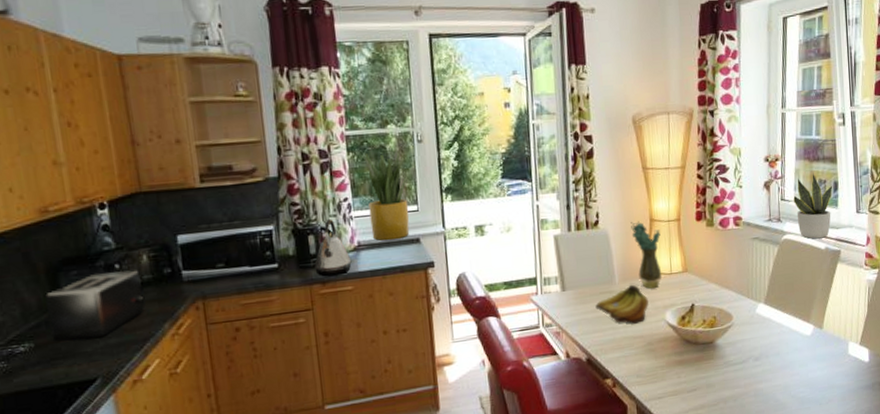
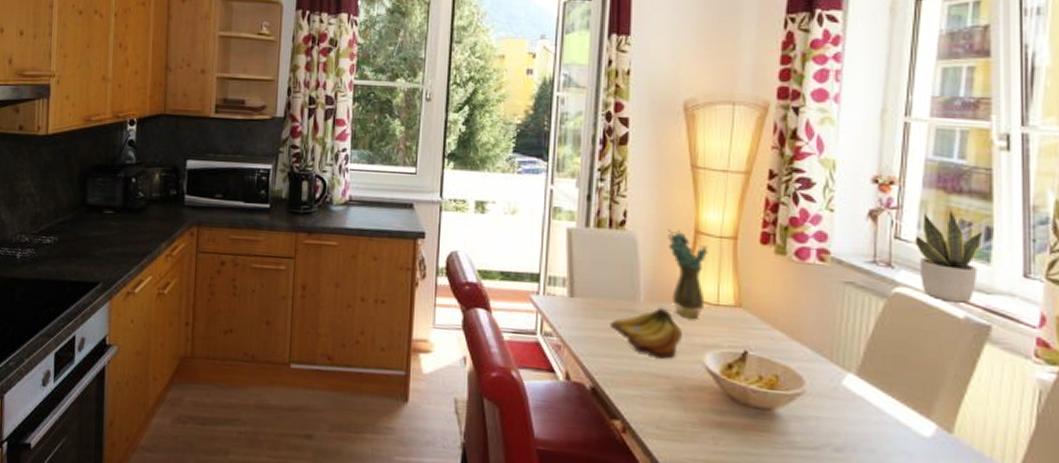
toaster: present [44,270,145,342] -> none [72,183,151,245]
kettle: present [314,219,352,278] -> none [303,168,341,229]
planter: present [363,149,410,241] -> none [364,104,412,201]

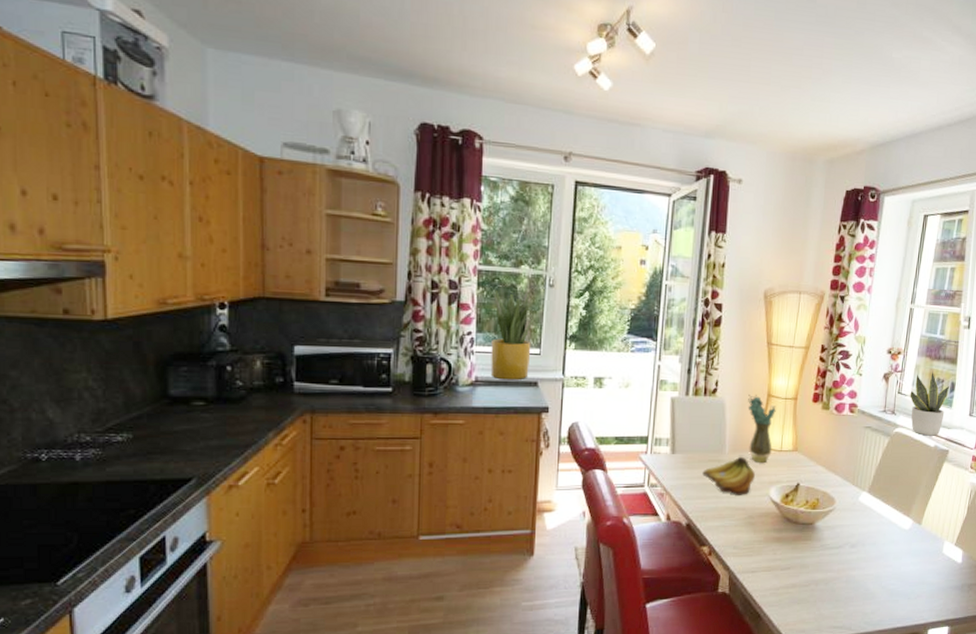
planter: none [364,104,412,201] -> present [490,289,537,380]

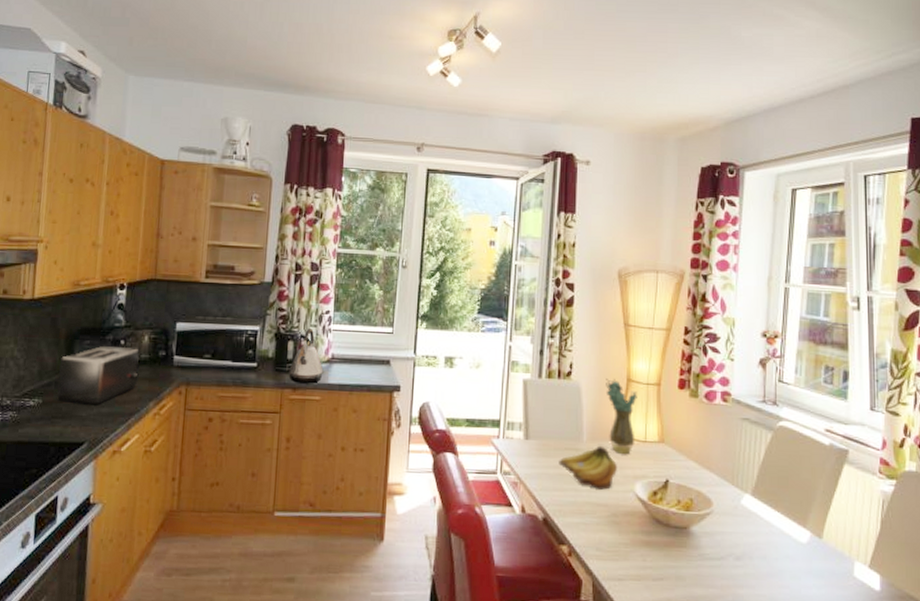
toaster: none [150,372,251,438] -> present [57,345,139,405]
kettle: none [428,351,467,409] -> present [289,328,324,385]
planter: present [490,289,537,380] -> none [346,271,390,358]
potted plant: present [910,370,950,436] -> none [793,356,842,432]

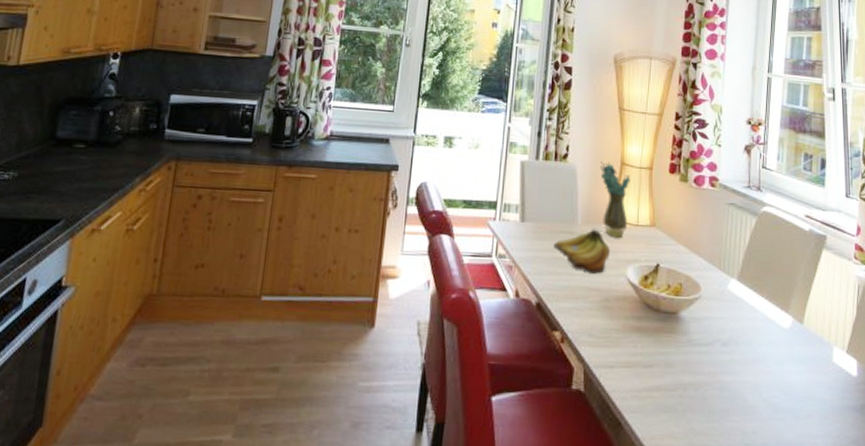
toaster: present [57,345,139,405] -> none [35,116,129,180]
kettle: present [289,328,324,385] -> none [285,104,321,163]

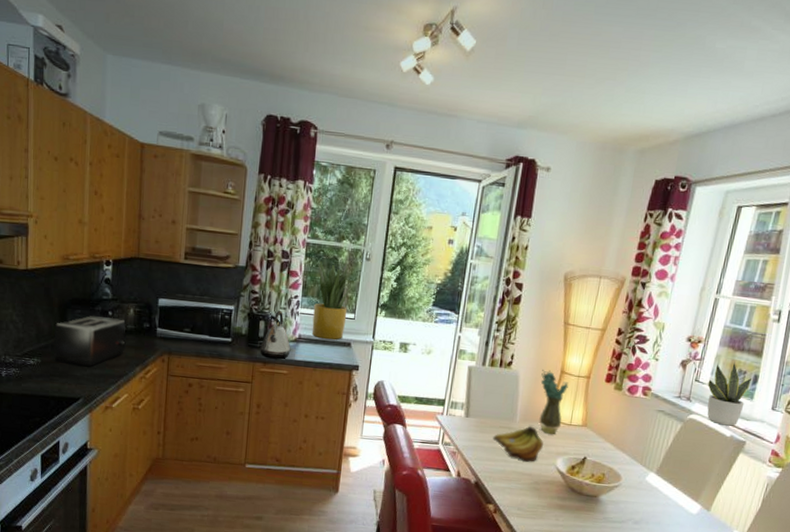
toaster: none [35,116,129,180] -> present [54,315,126,367]
kettle: none [285,104,321,163] -> present [260,310,291,360]
planter: none [345,47,392,136] -> present [311,260,353,340]
potted plant: none [776,144,820,218] -> present [707,361,753,426]

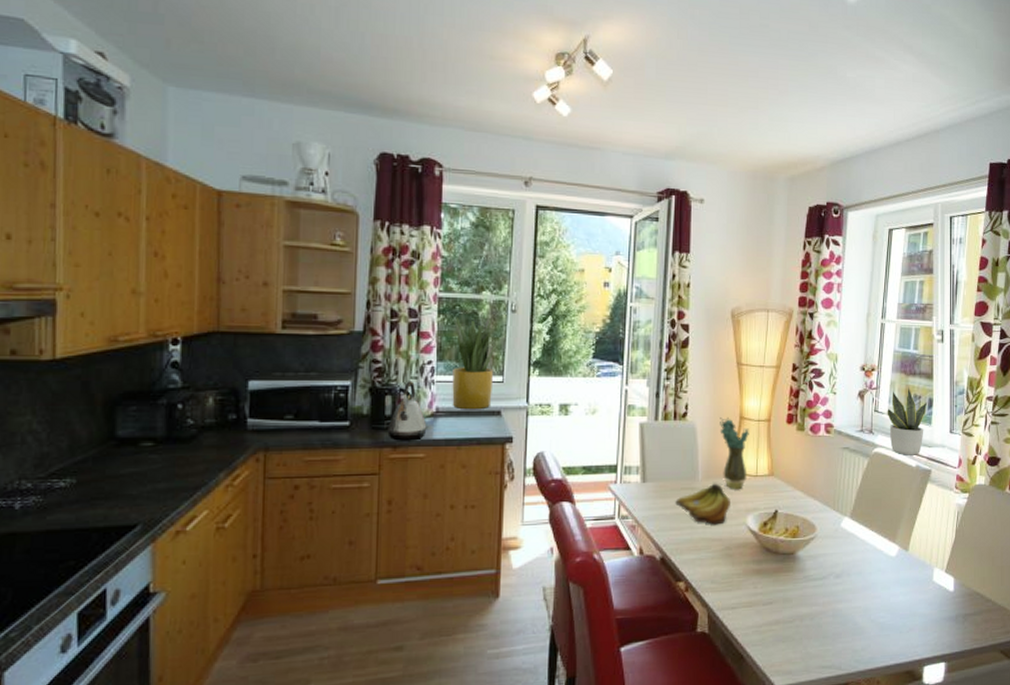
toaster: present [54,315,126,367] -> none [96,411,203,481]

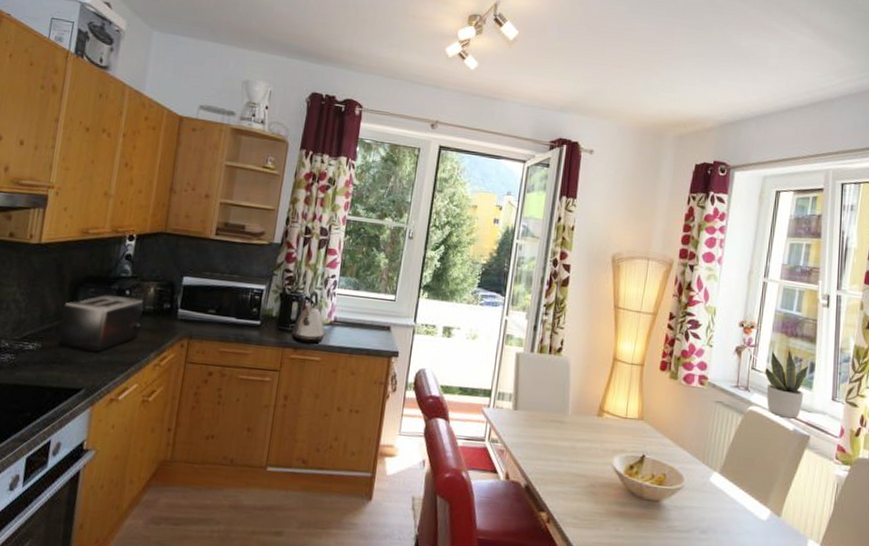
toaster: none [96,411,203,481] -> present [57,294,144,353]
planter: present [452,316,499,410] -> none [348,238,395,323]
fruit: present [675,483,732,525] -> none [544,419,599,461]
vase: present [720,418,749,489] -> none [592,357,622,429]

